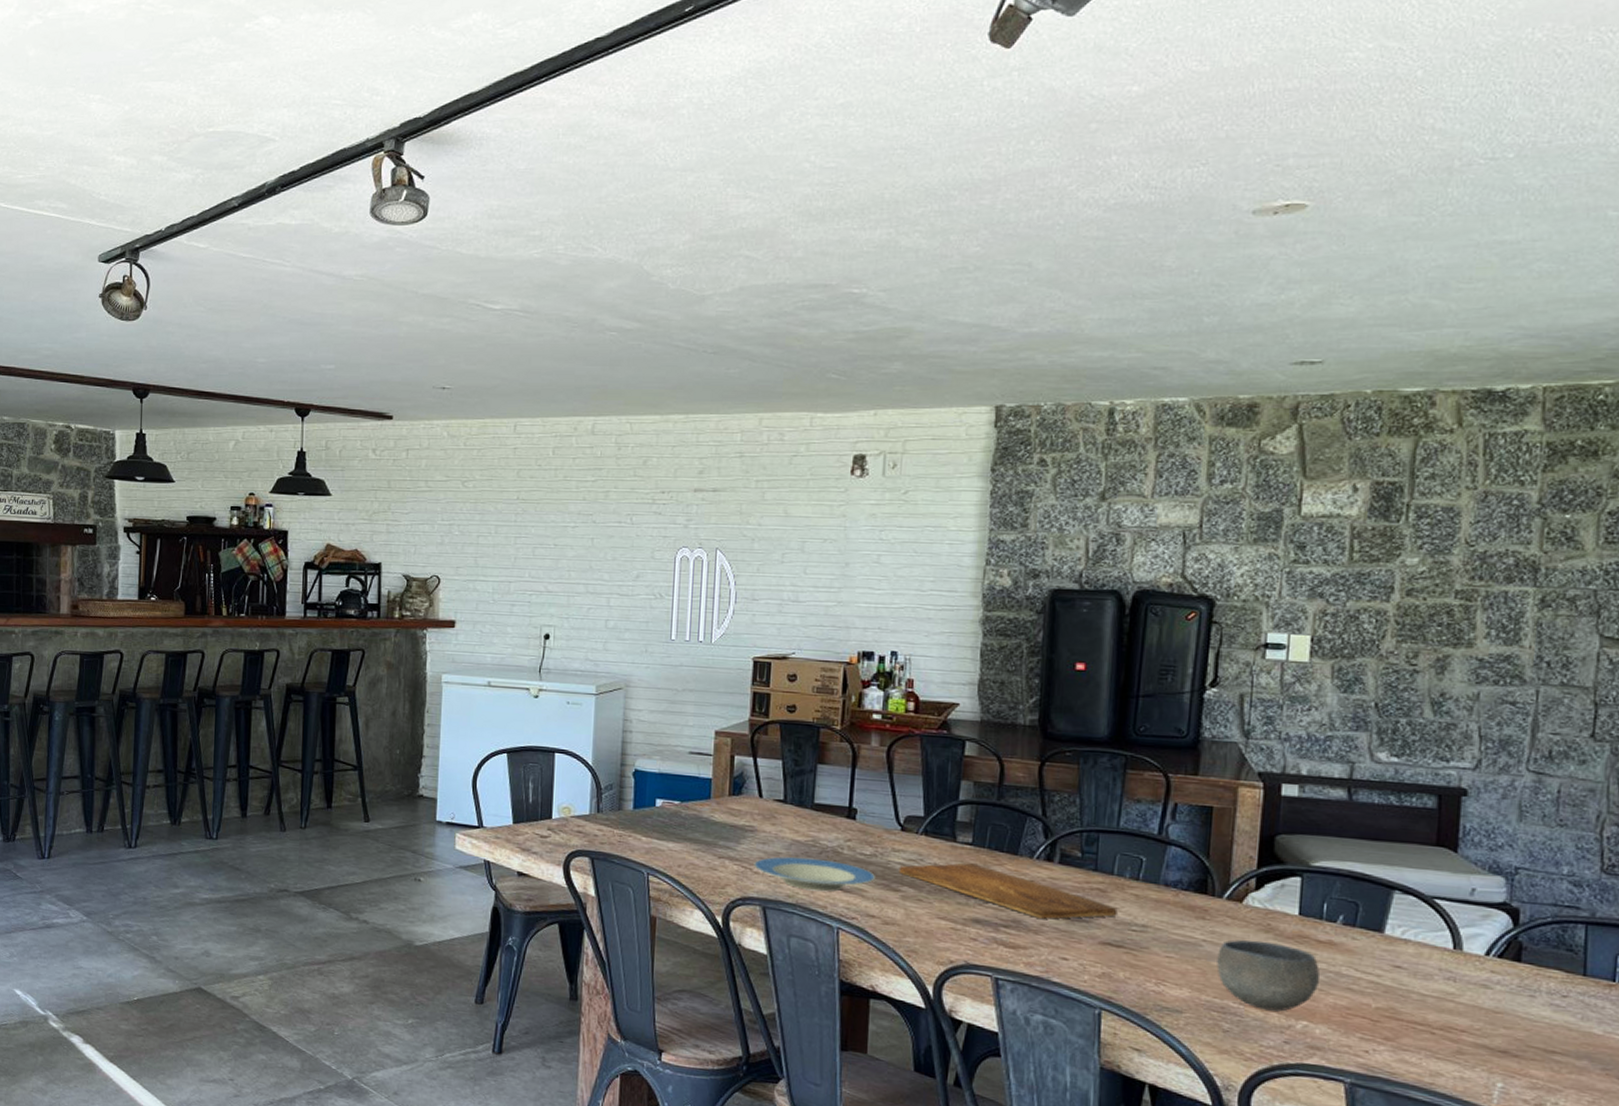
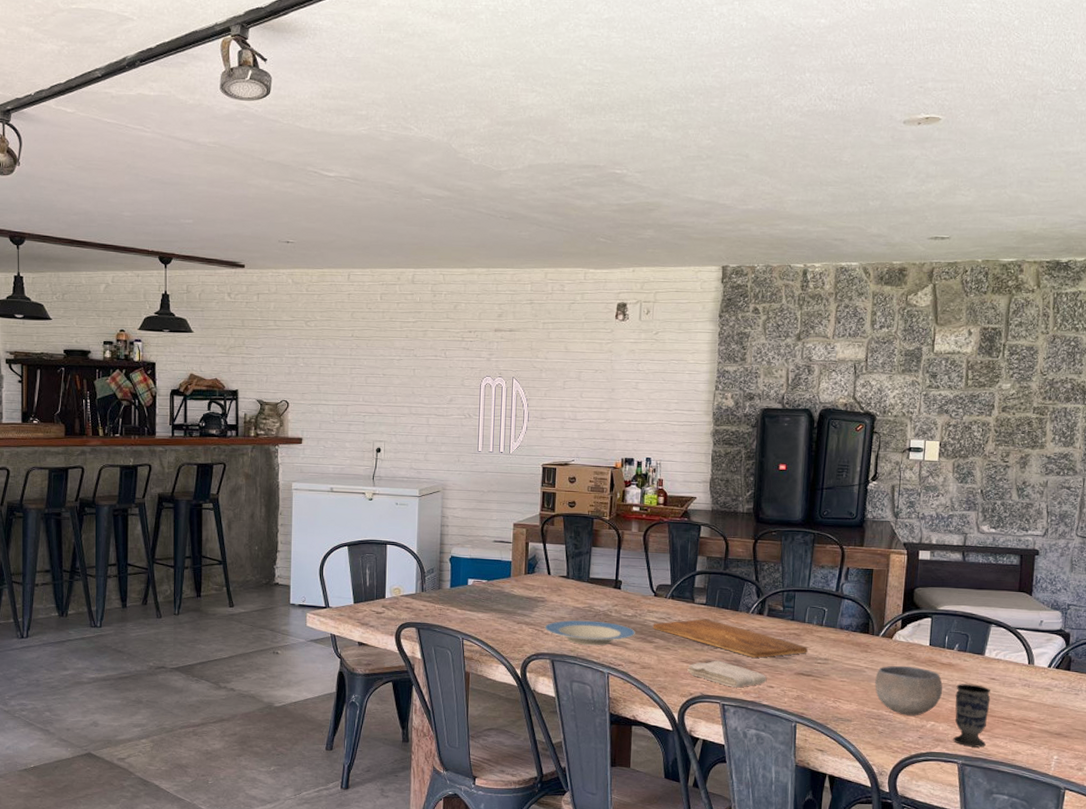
washcloth: none [946,919,1059,958] -> present [687,660,767,688]
cup: none [1336,971,1395,1063] -> present [953,684,991,748]

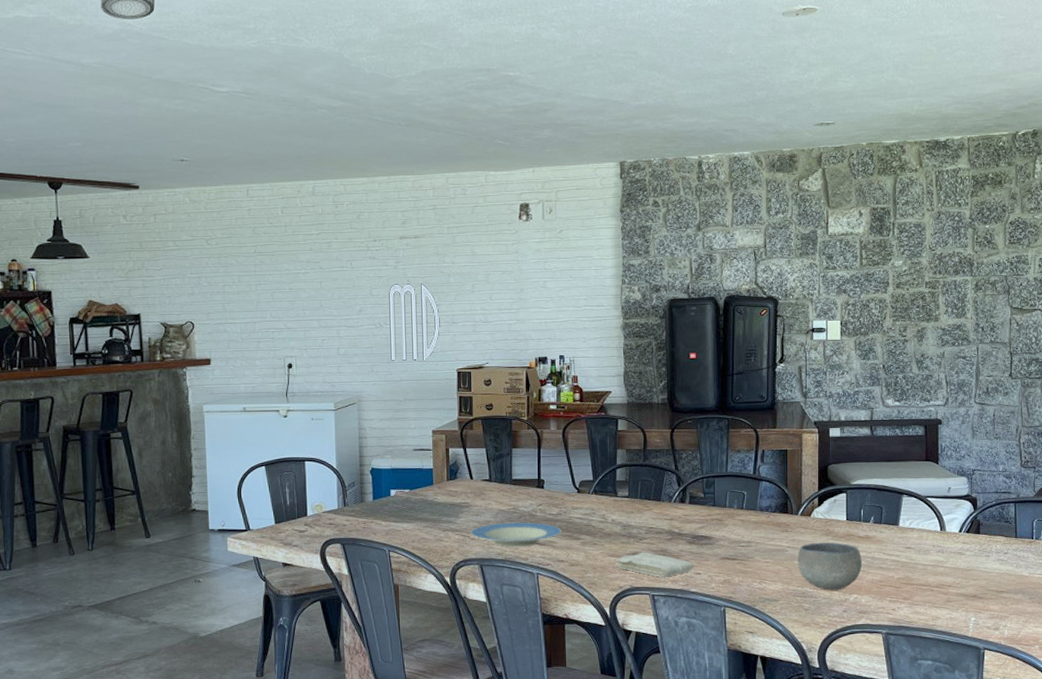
cutting board: present [652,619,808,658] -> none [578,511,731,546]
cup: present [953,684,991,748] -> none [875,554,908,616]

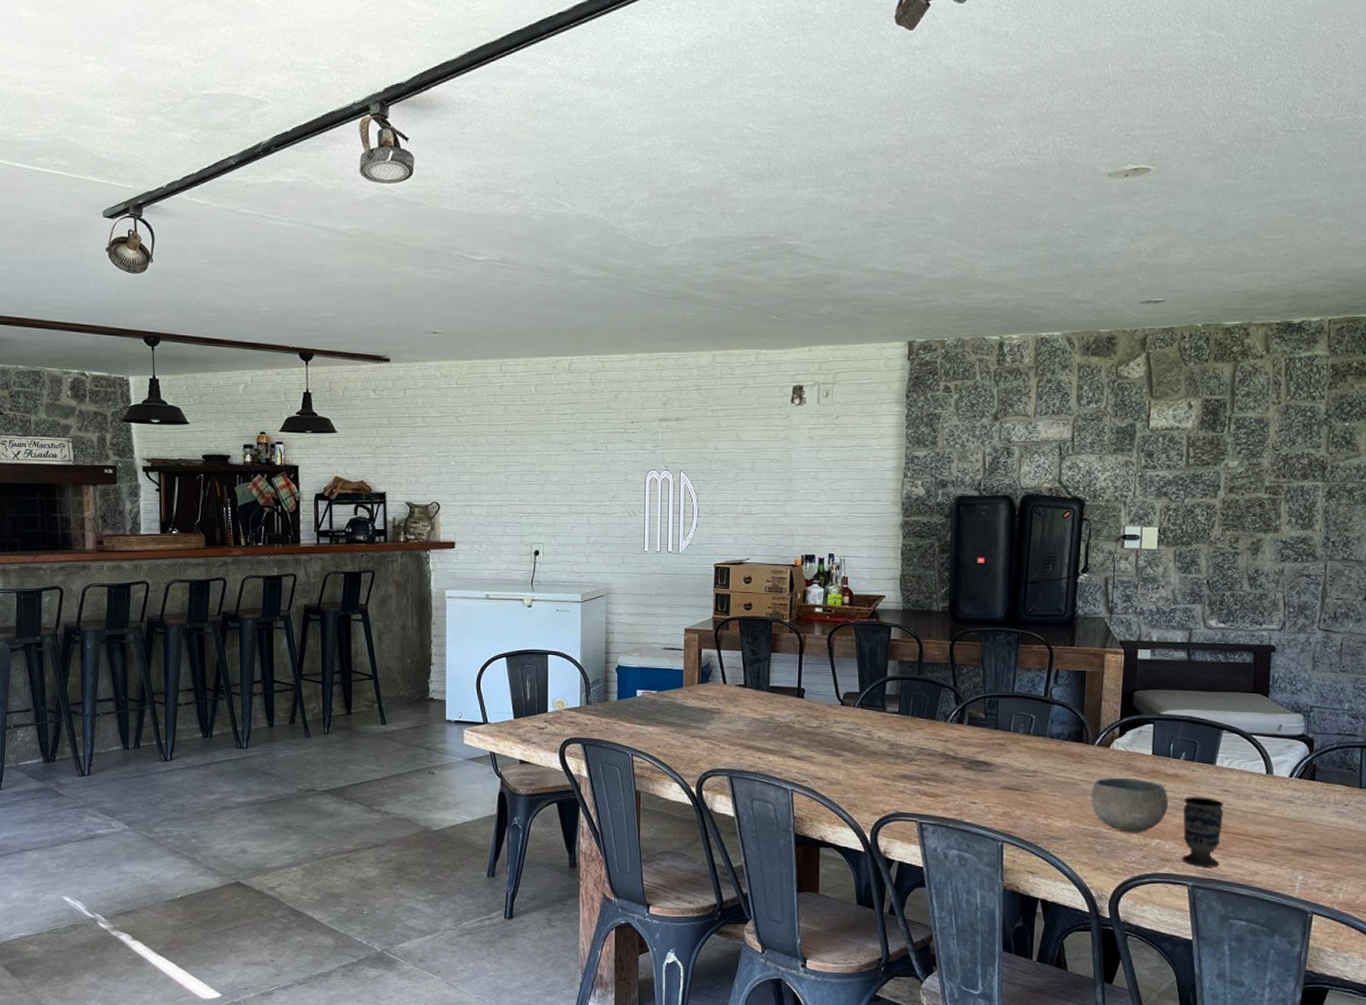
plate: present [471,522,561,548] -> none [721,732,821,761]
washcloth: present [615,552,694,577] -> none [880,774,969,804]
cup: none [875,554,908,616] -> present [1181,797,1224,868]

